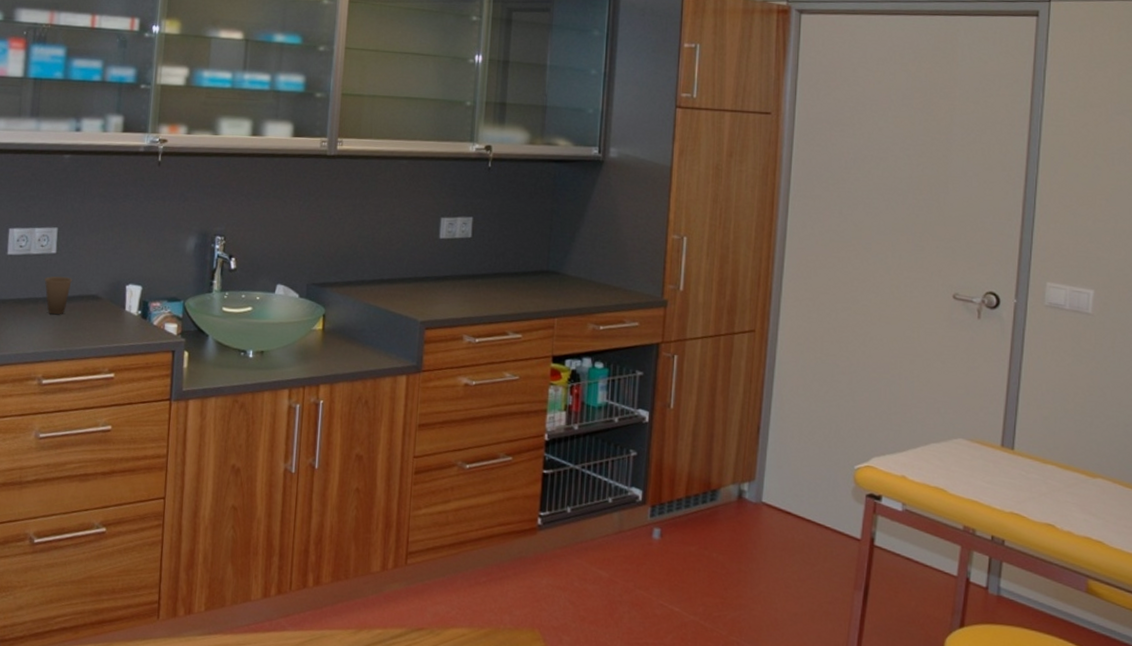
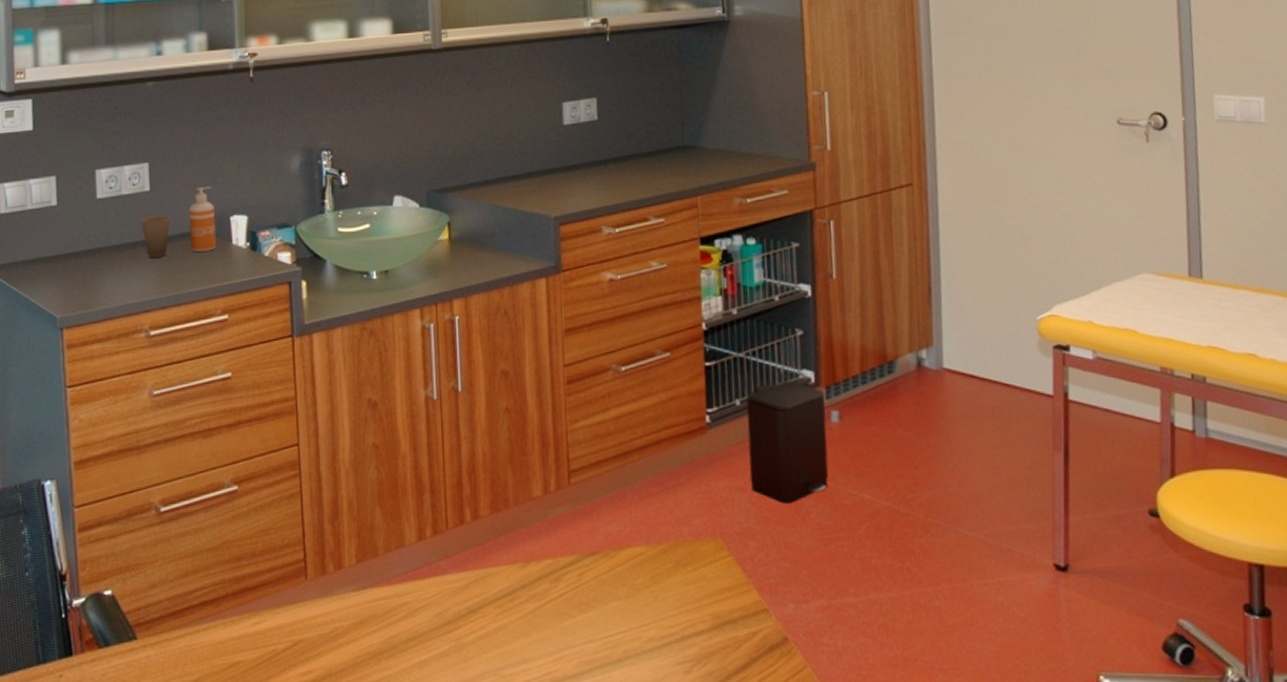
soap dispenser: none [87,255,113,315] -> present [189,186,216,253]
pedal bin: none [571,496,650,607] -> present [746,382,829,504]

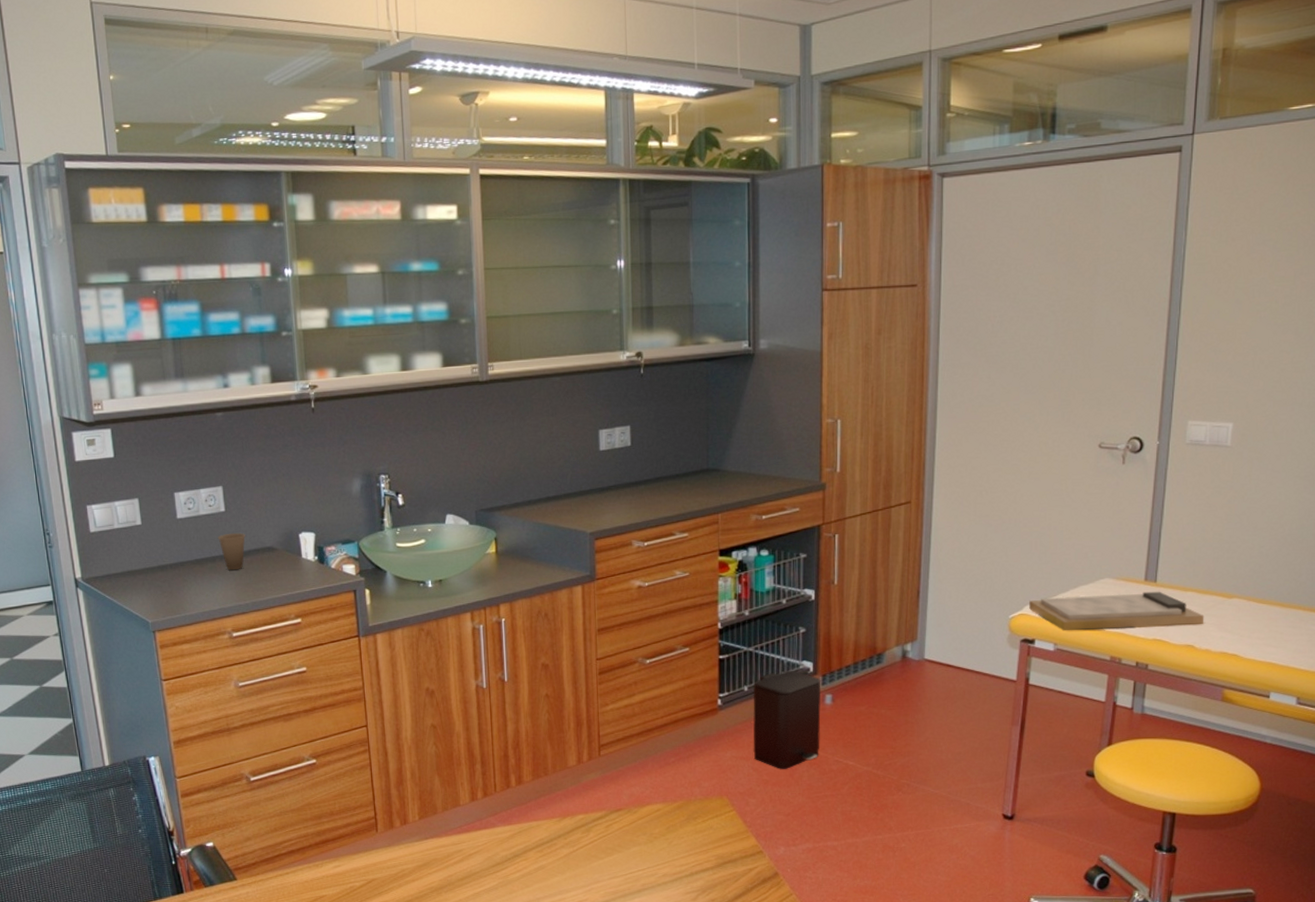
soap dispenser: present [189,186,216,253] -> none [261,507,288,565]
clipboard: none [1058,289,1264,335] -> present [1029,591,1205,630]

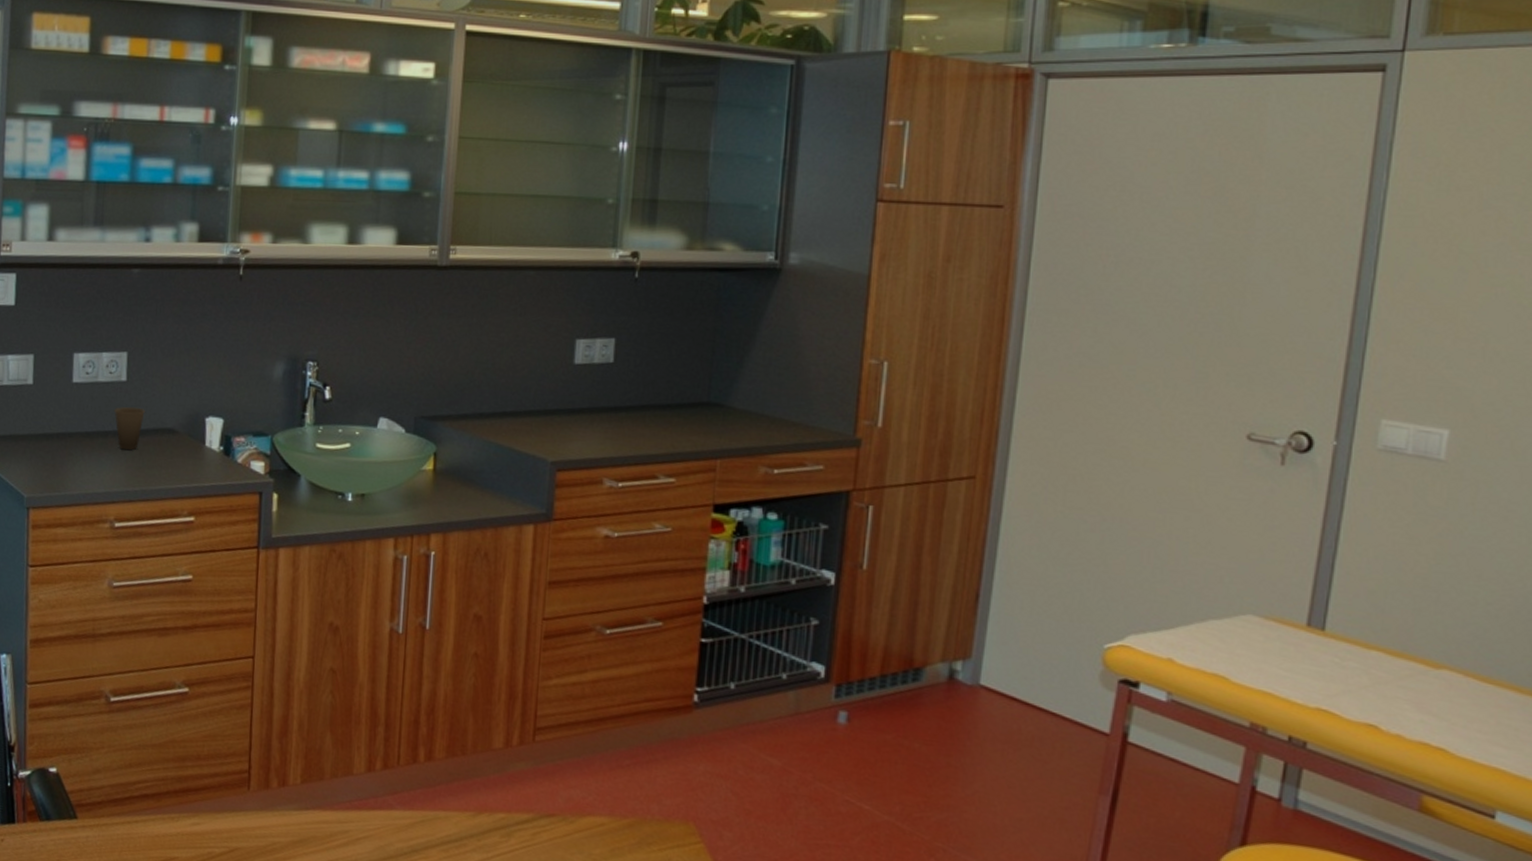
pedal bin: present [752,671,821,769] -> none [734,671,835,800]
clipboard: present [1029,591,1205,630] -> none [1134,628,1396,700]

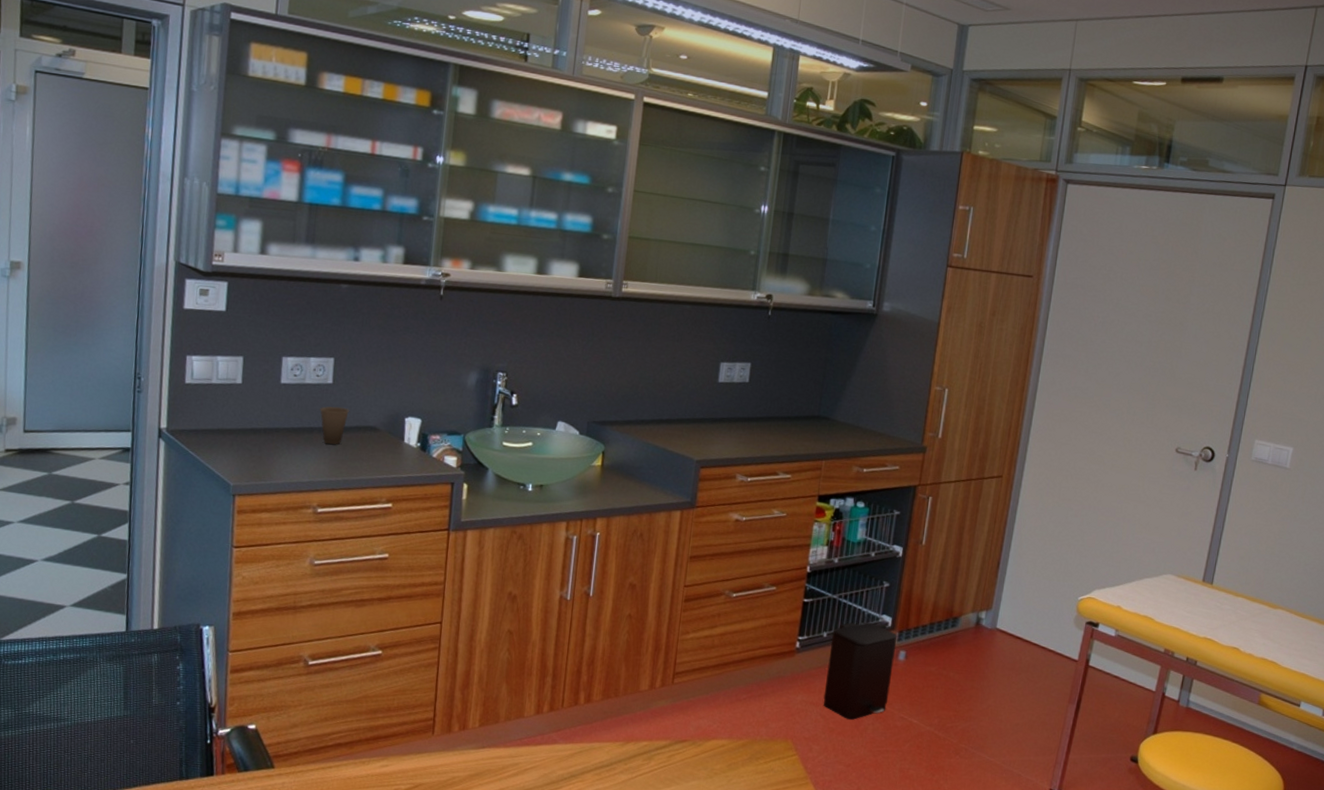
pedal bin: none [734,671,835,800] -> present [823,622,898,720]

